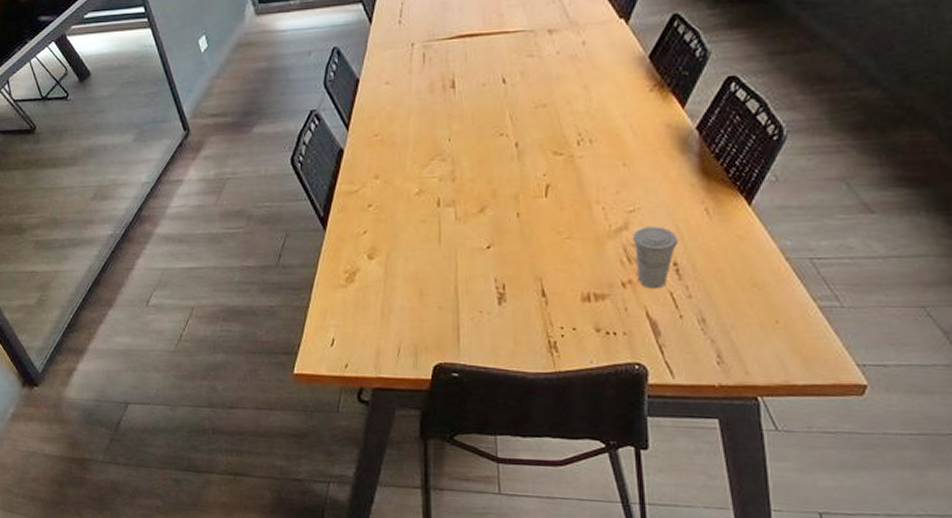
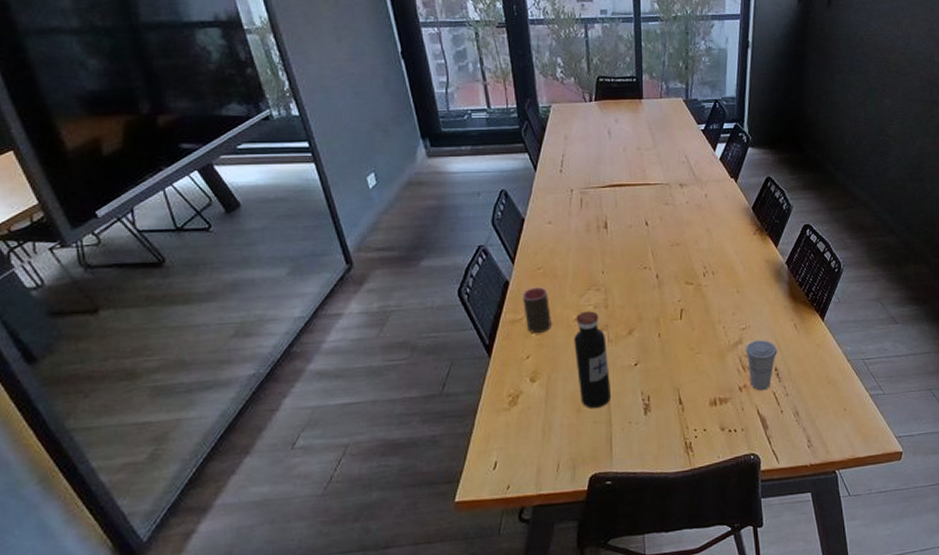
cup: none [357,156,390,206] -> present [522,287,551,333]
water bottle: none [415,184,458,292] -> present [574,311,611,408]

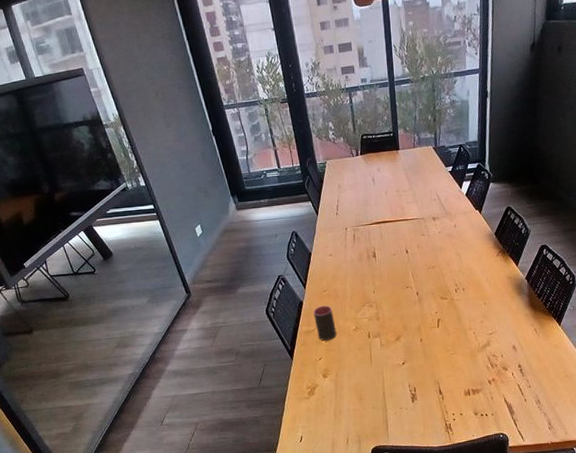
water bottle: present [574,311,611,408] -> none [354,322,385,397]
cup: present [746,340,777,391] -> none [493,342,520,384]

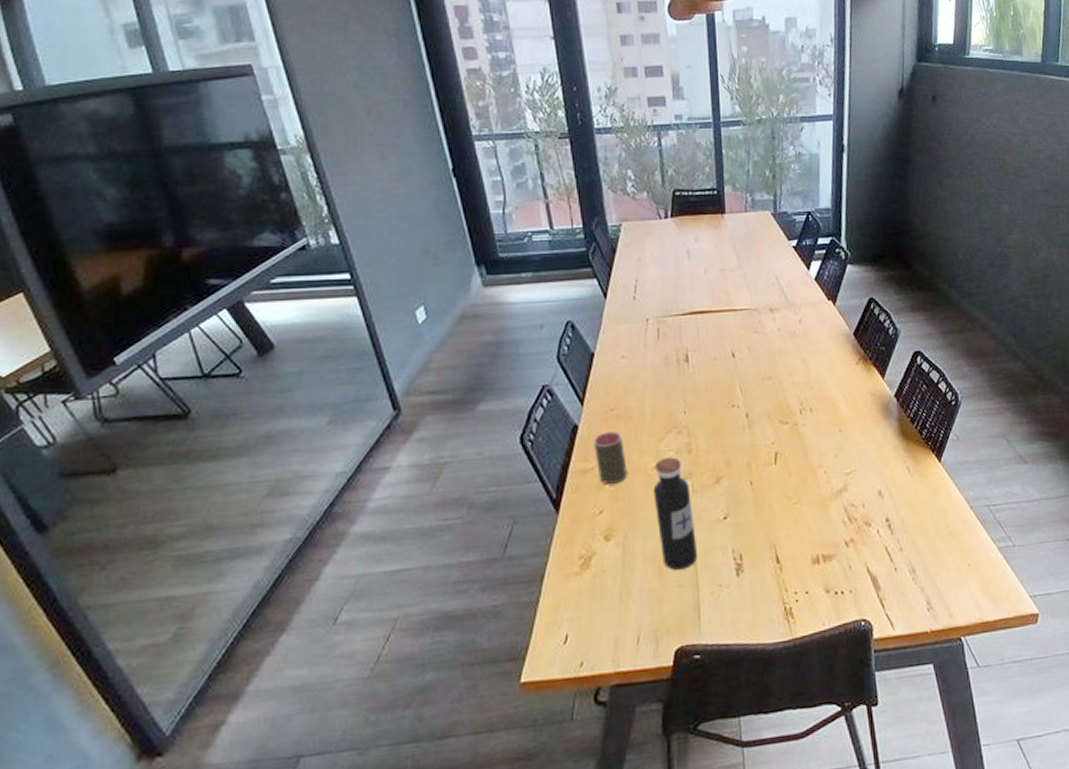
water bottle: none [354,322,385,397] -> present [653,457,697,570]

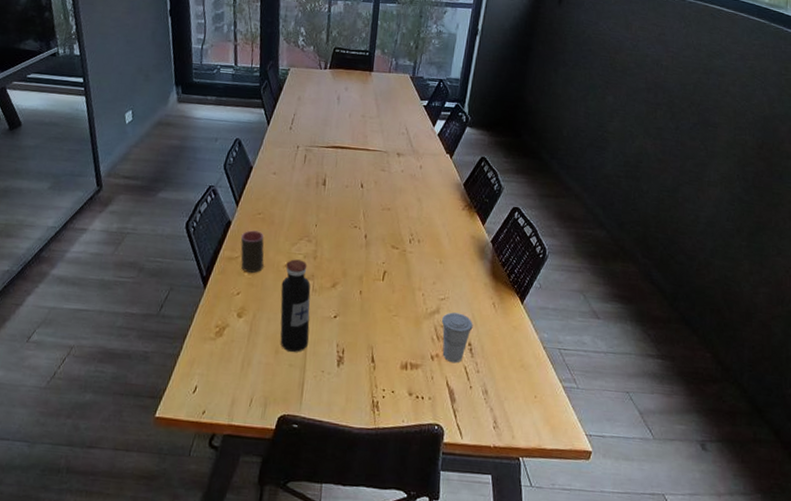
cup: none [852,486,888,546] -> present [442,312,473,363]

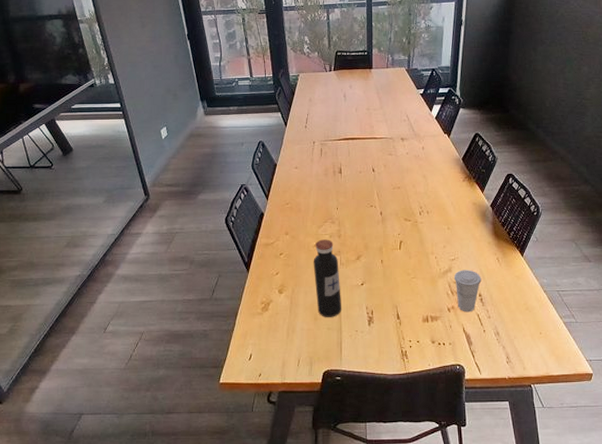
cup: present [240,230,264,273] -> none [273,219,296,255]

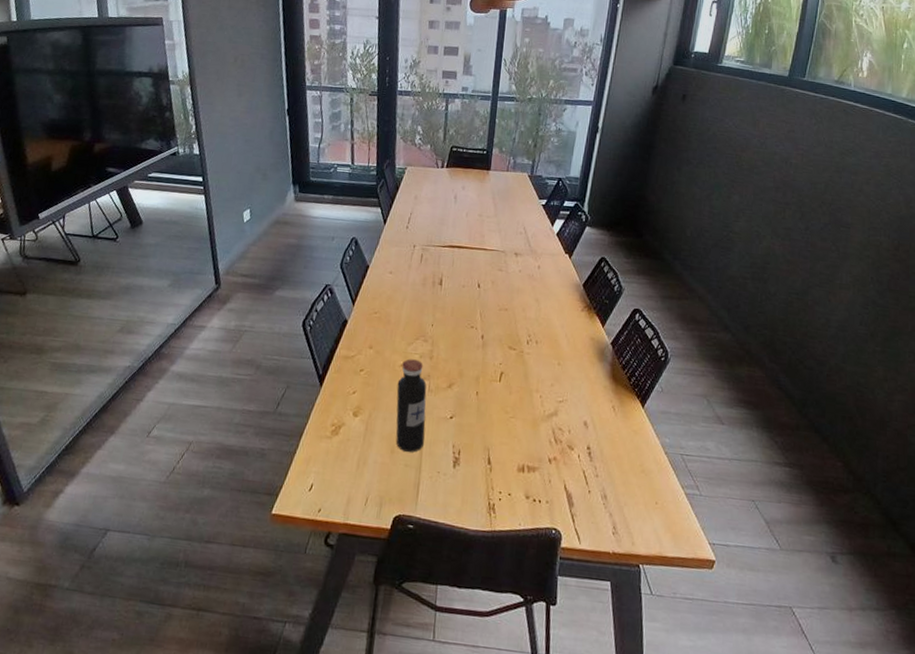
cup: present [454,270,482,312] -> none [560,415,592,467]

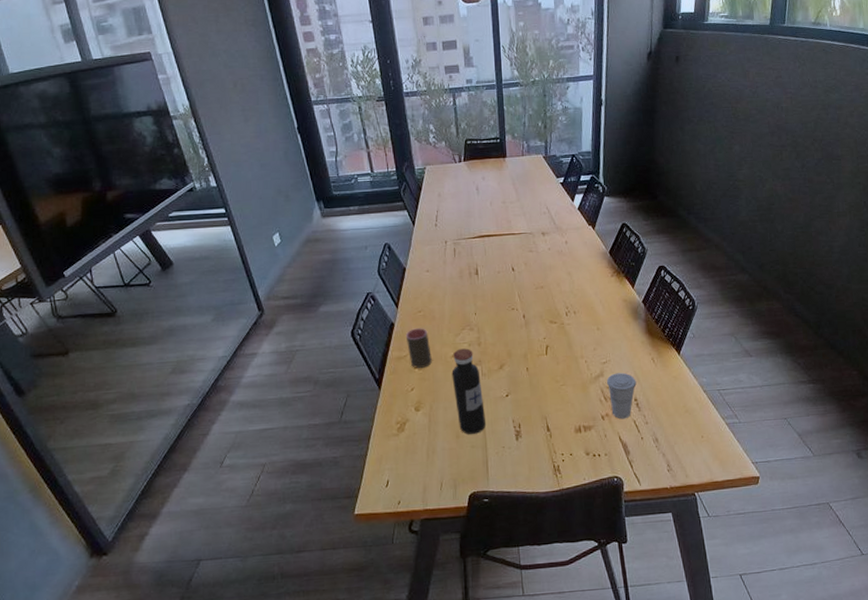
cup: none [356,329,381,372] -> present [405,328,432,368]
cup: none [560,415,592,467] -> present [607,373,637,419]

